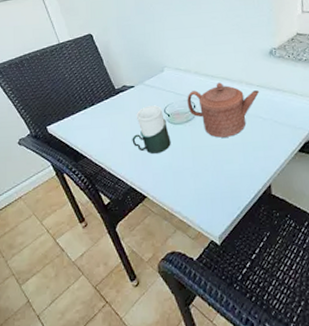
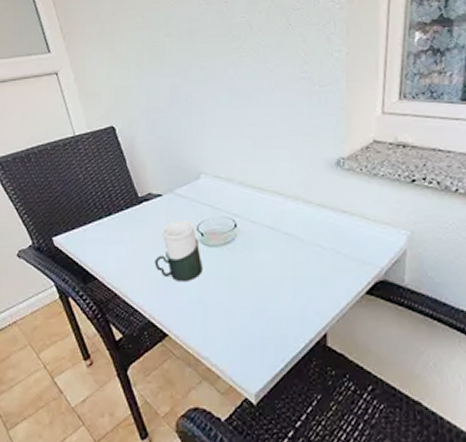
teapot: present [187,82,260,138] -> none [227,197,320,268]

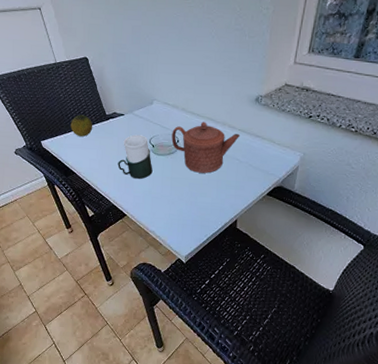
fruit: none [91,199,122,228] -> present [70,114,93,136]
teapot: none [227,197,320,268] -> present [171,122,241,173]

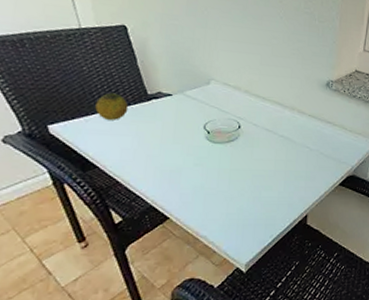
cup: present [118,134,153,179] -> none [160,119,207,172]
teapot: present [171,122,241,173] -> none [231,106,311,163]

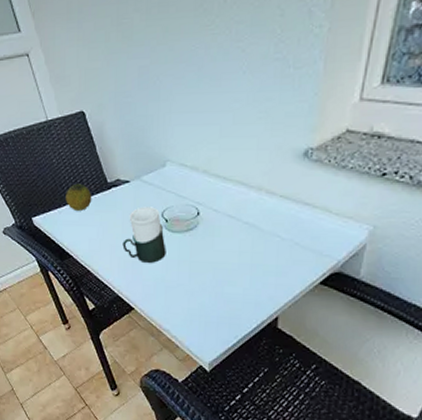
cup: none [160,119,207,172] -> present [122,206,166,263]

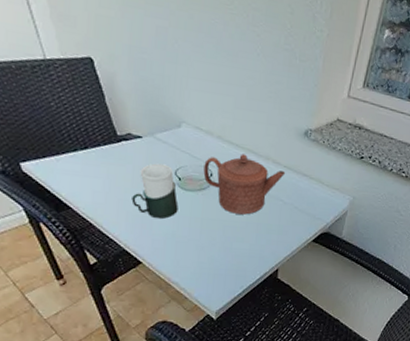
fruit: present [66,183,92,211] -> none [65,131,99,161]
teapot: none [190,187,283,255] -> present [203,154,286,215]

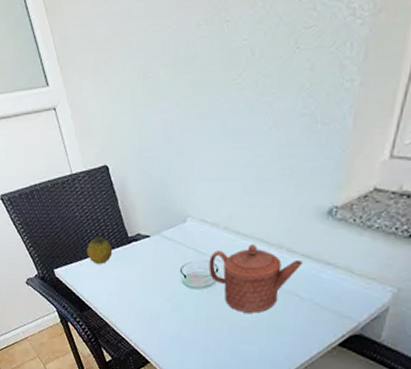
fruit: none [65,131,99,161] -> present [87,237,113,264]
cup: present [131,163,178,219] -> none [140,261,184,318]

